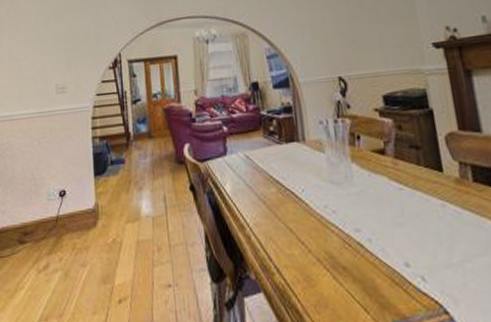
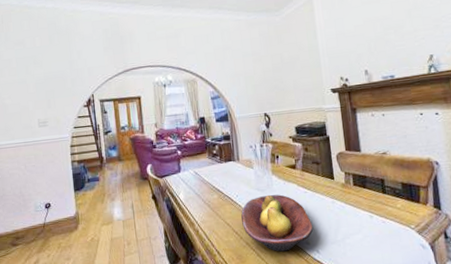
fruit bowl: none [309,190,415,275] -> present [241,194,314,252]

